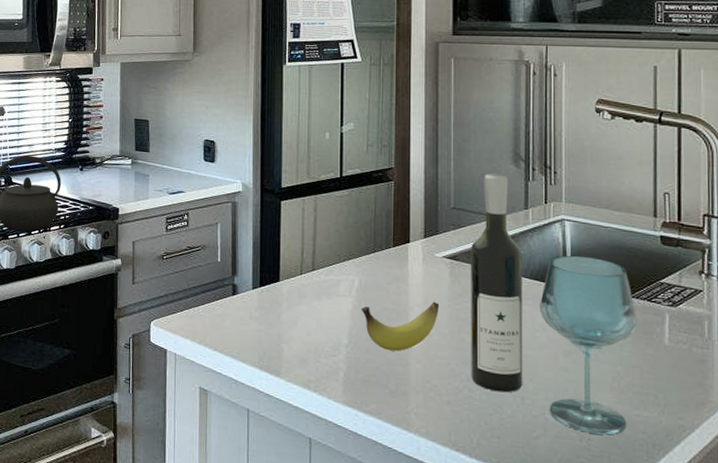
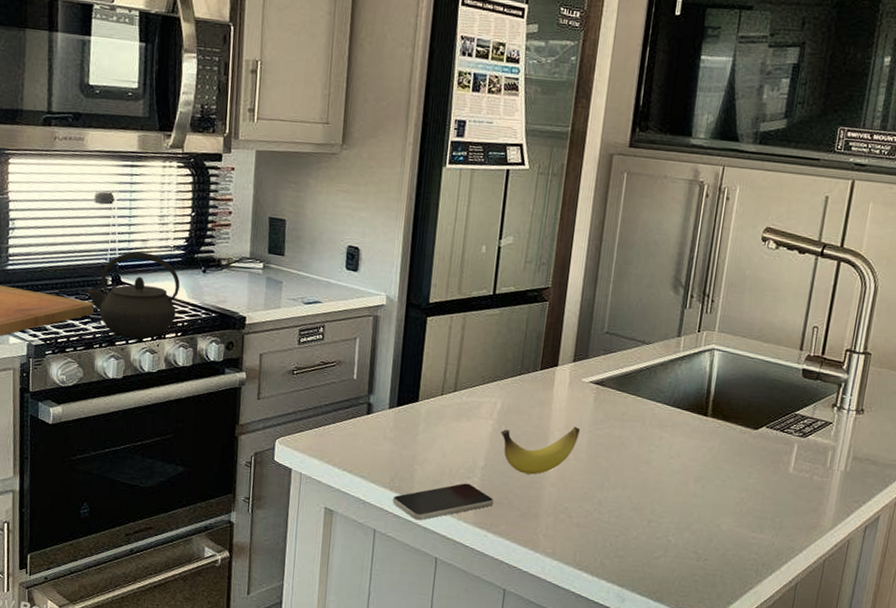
mobile phone: none [262,361,362,400] -> present [392,483,494,521]
bottle: present [471,173,523,393] -> none [602,298,669,516]
wine glass: present [539,255,637,435] -> none [672,384,768,556]

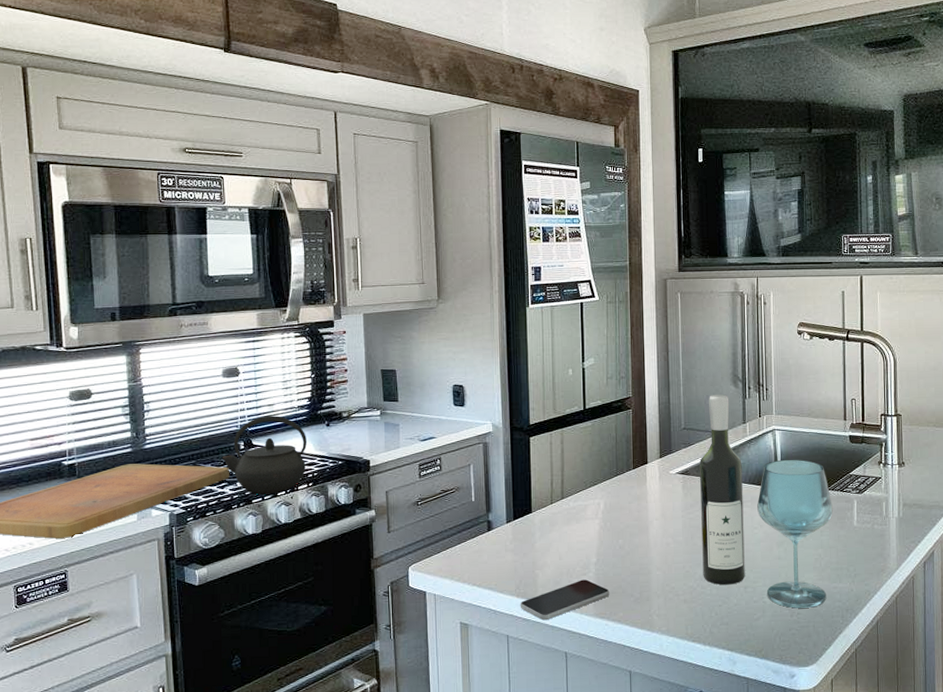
banana: present [501,426,581,475] -> none [607,513,675,563]
bottle: none [602,298,669,516] -> present [700,394,745,585]
wine glass: none [672,384,768,556] -> present [756,459,833,608]

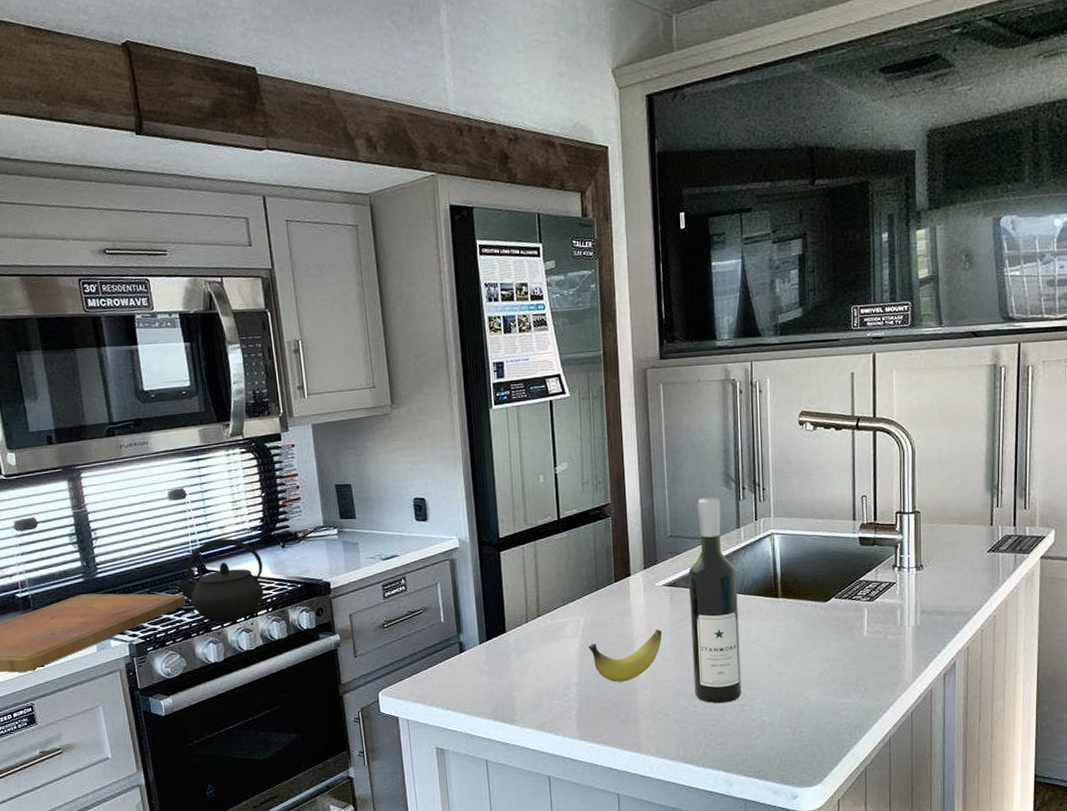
mobile phone: present [520,579,610,621] -> none [498,701,594,744]
banana: none [607,513,675,563] -> present [588,629,663,682]
wine glass: present [756,459,833,608] -> none [753,565,840,726]

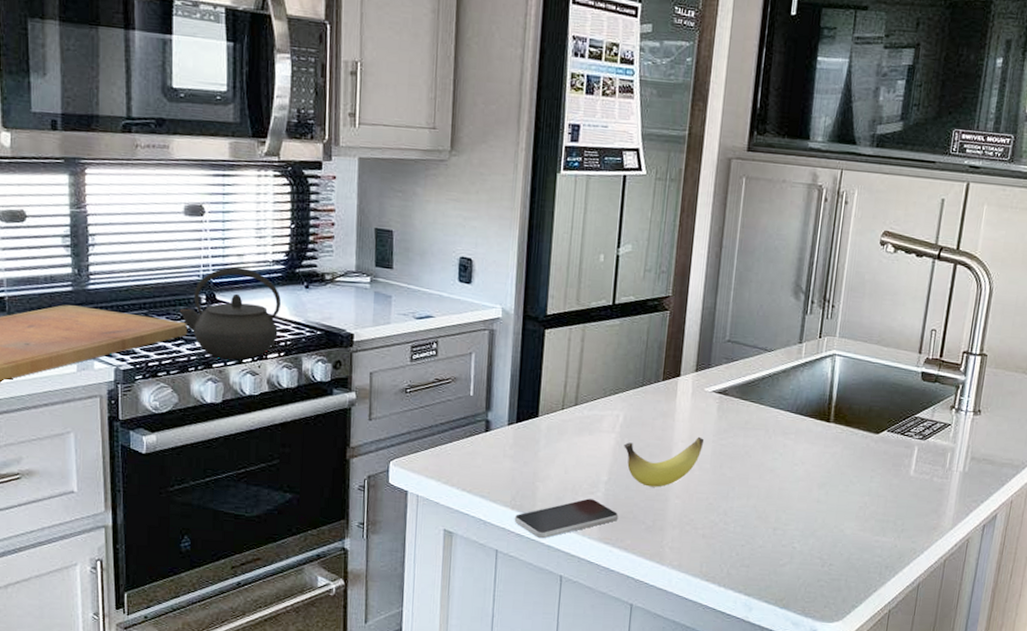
mobile phone: none [498,701,594,744] -> present [514,498,619,539]
bottle: present [688,497,742,704] -> none [728,305,791,524]

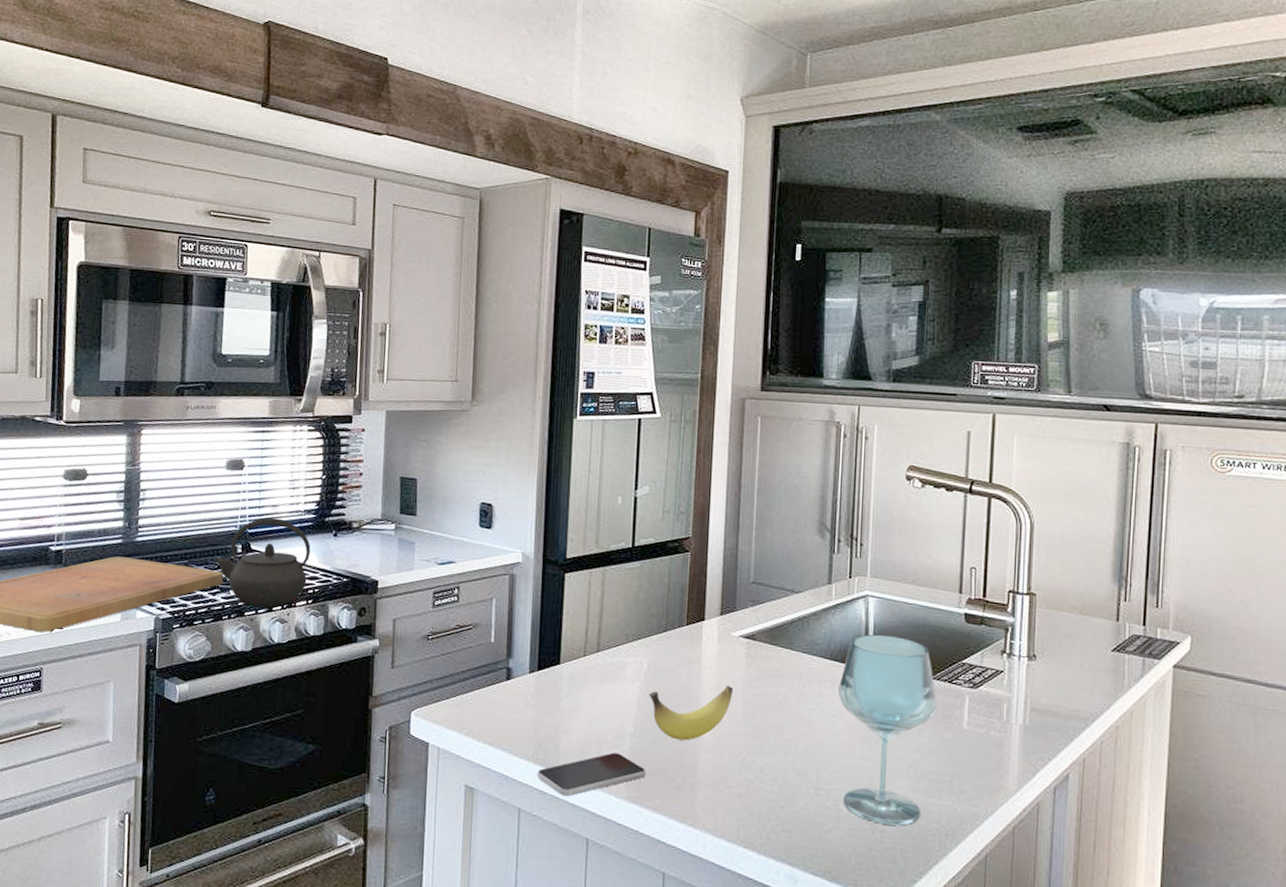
wine glass: none [797,390,890,560] -> present [837,634,937,826]

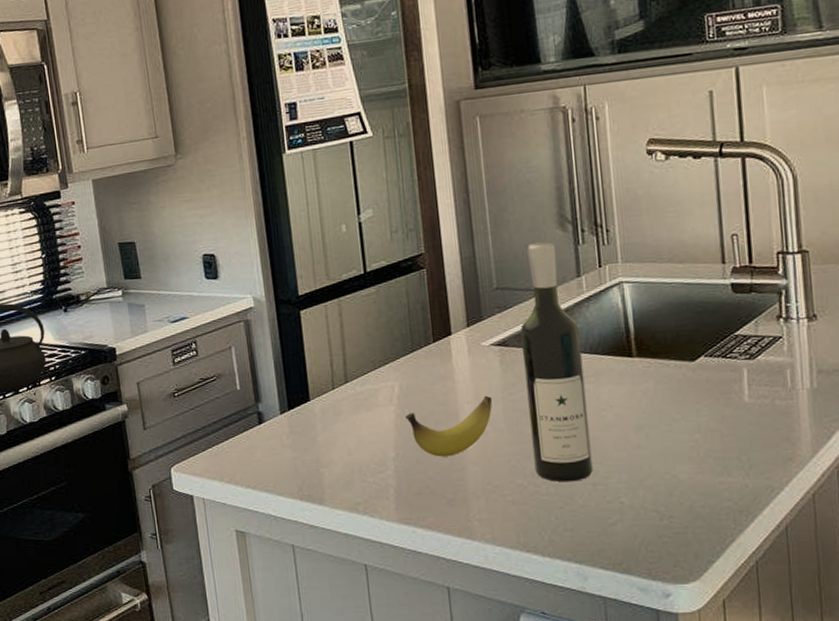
mobile phone: present [537,752,646,797] -> none [304,478,415,528]
bottle: none [763,544,823,783] -> present [520,241,593,483]
wine glass: present [837,634,937,826] -> none [602,319,713,510]

